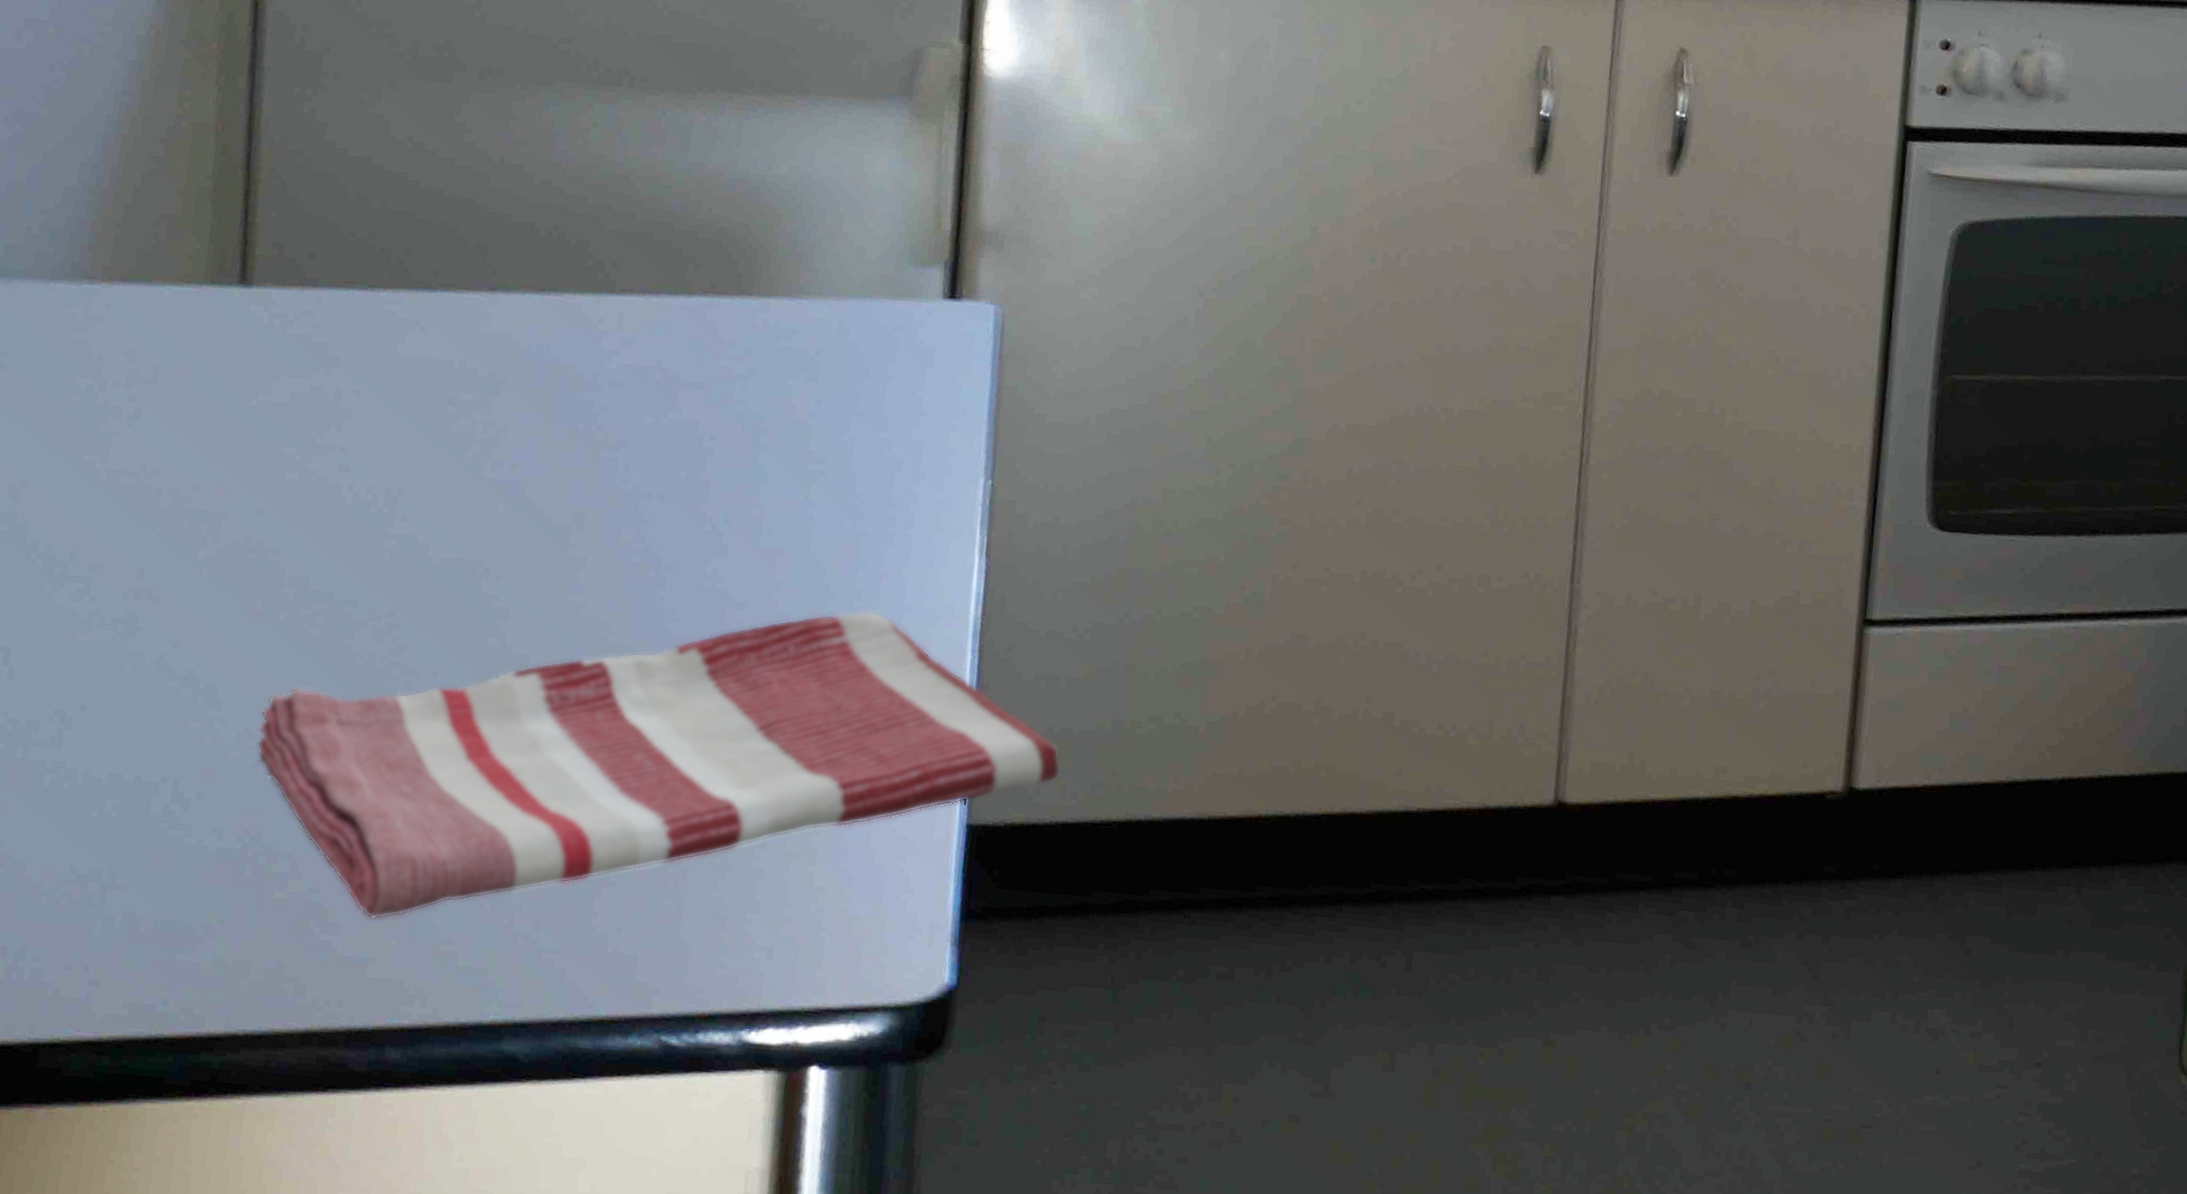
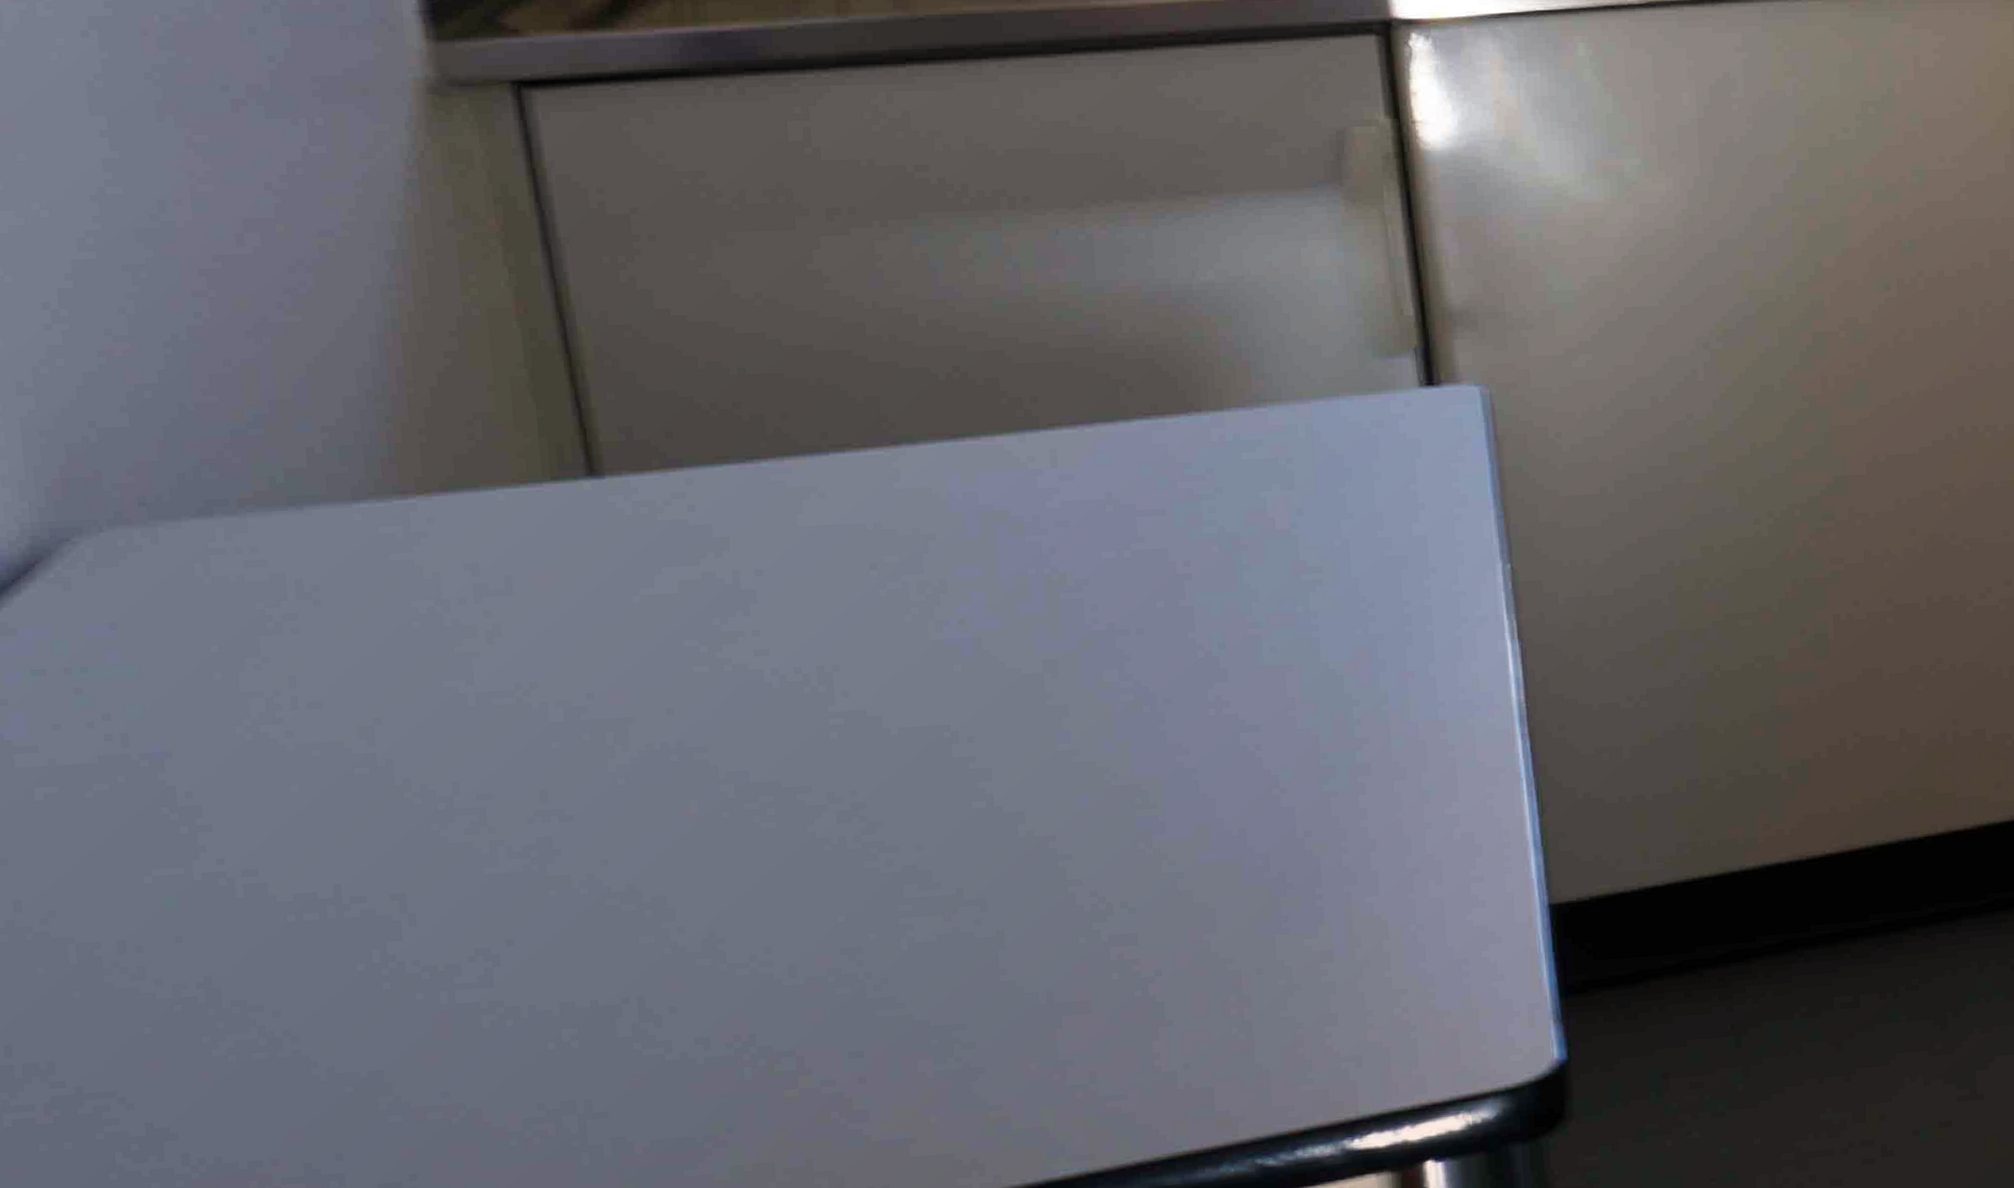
dish towel: present [256,611,1062,920] -> none [724,712,1642,1101]

